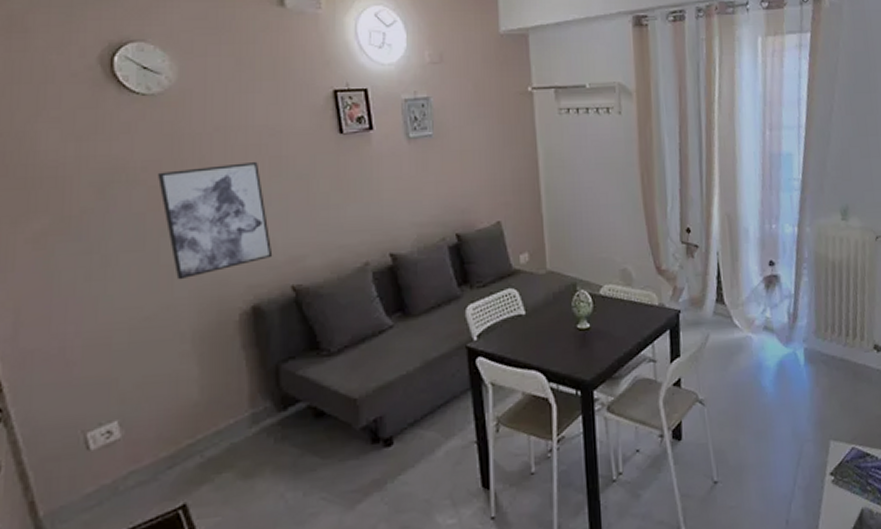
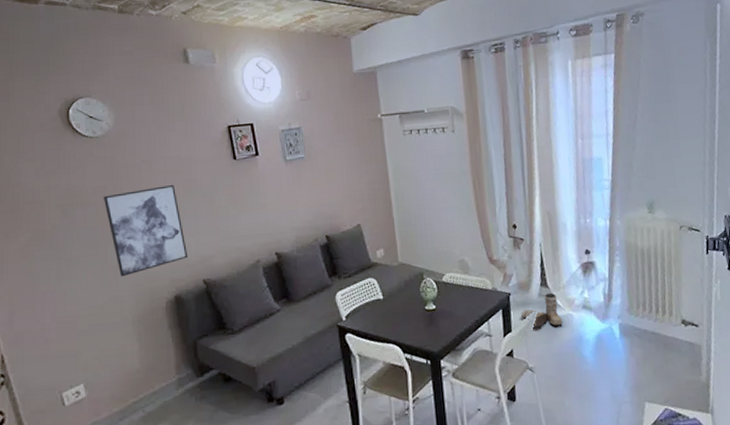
boots: none [691,311,741,351] -> present [520,293,564,327]

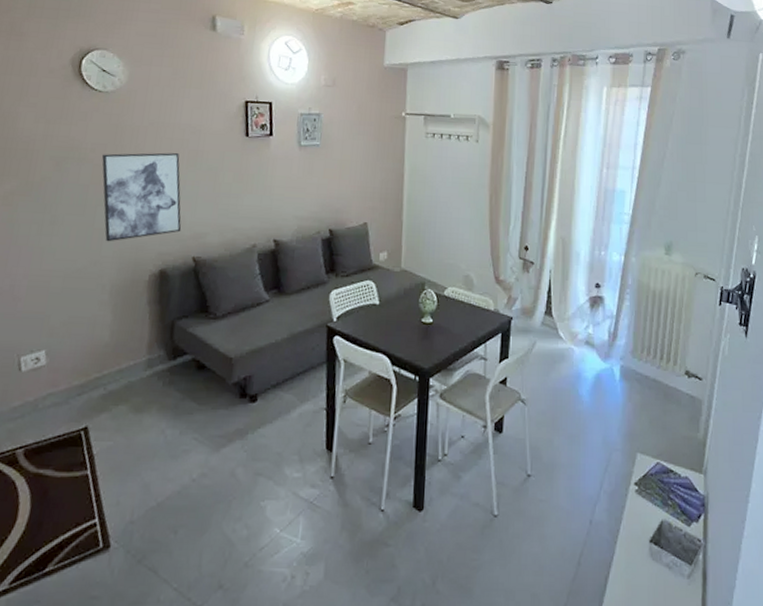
boots: present [520,293,564,327] -> none [520,323,563,358]

